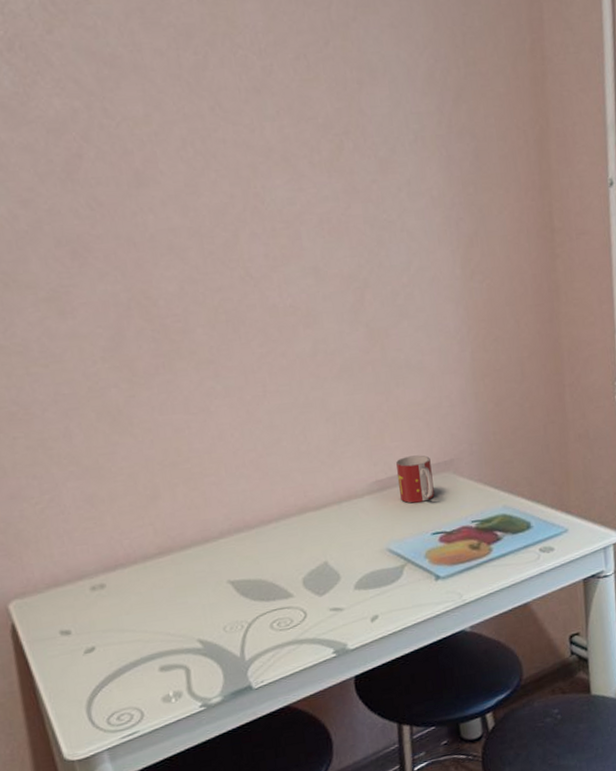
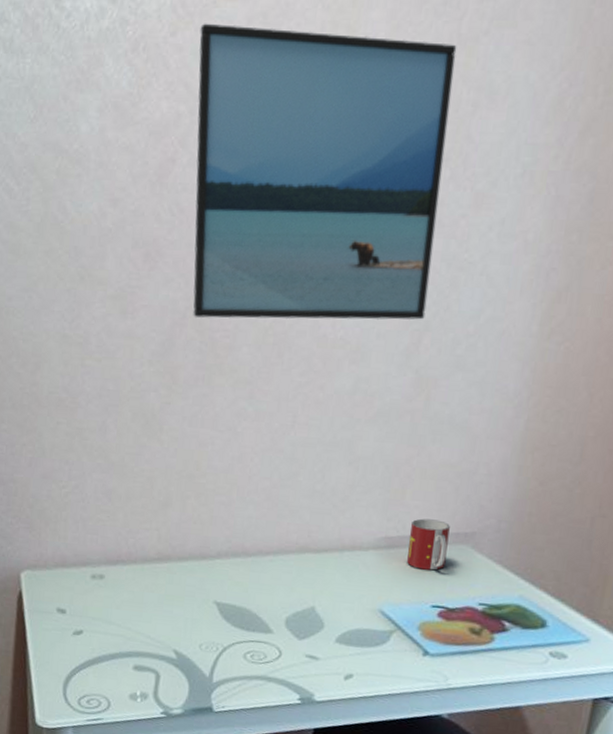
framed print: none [77,19,362,307] -> present [193,23,457,320]

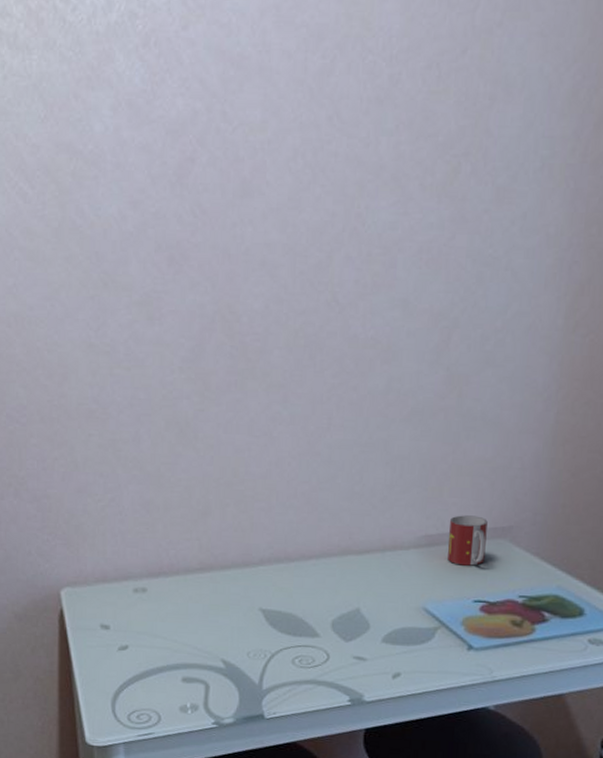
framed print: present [193,23,457,320] -> none [212,16,472,322]

